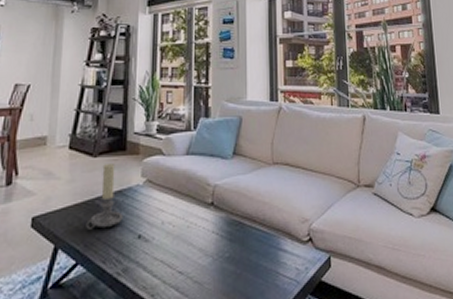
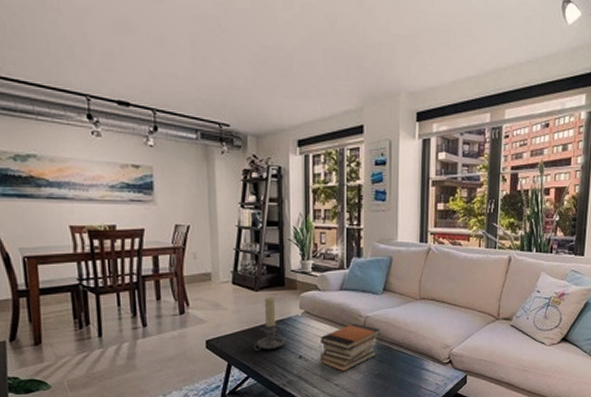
book stack: none [162,194,229,255] -> present [319,324,379,372]

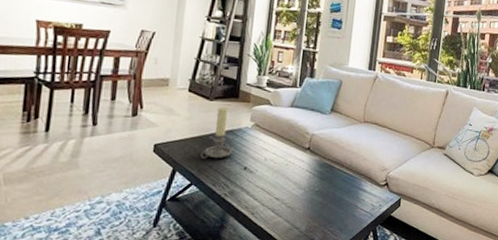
book stack: present [319,324,379,372] -> none [264,140,324,187]

